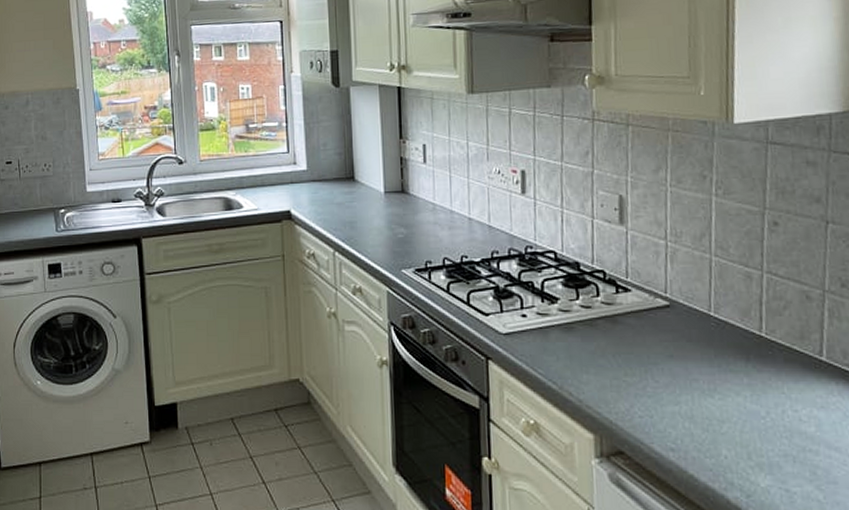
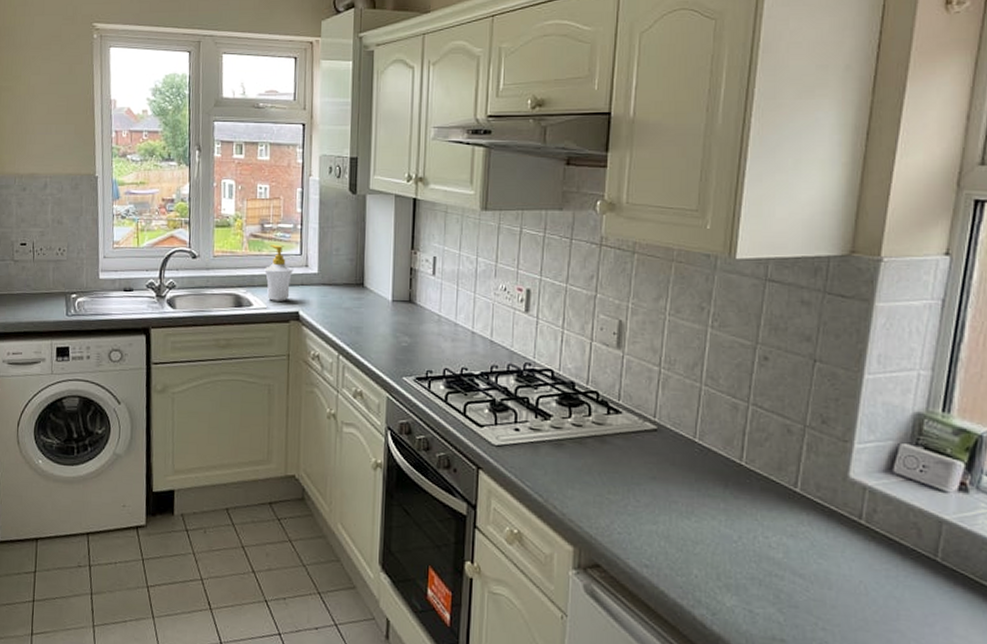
soap bottle: none [252,144,282,202] -> present [264,244,293,301]

